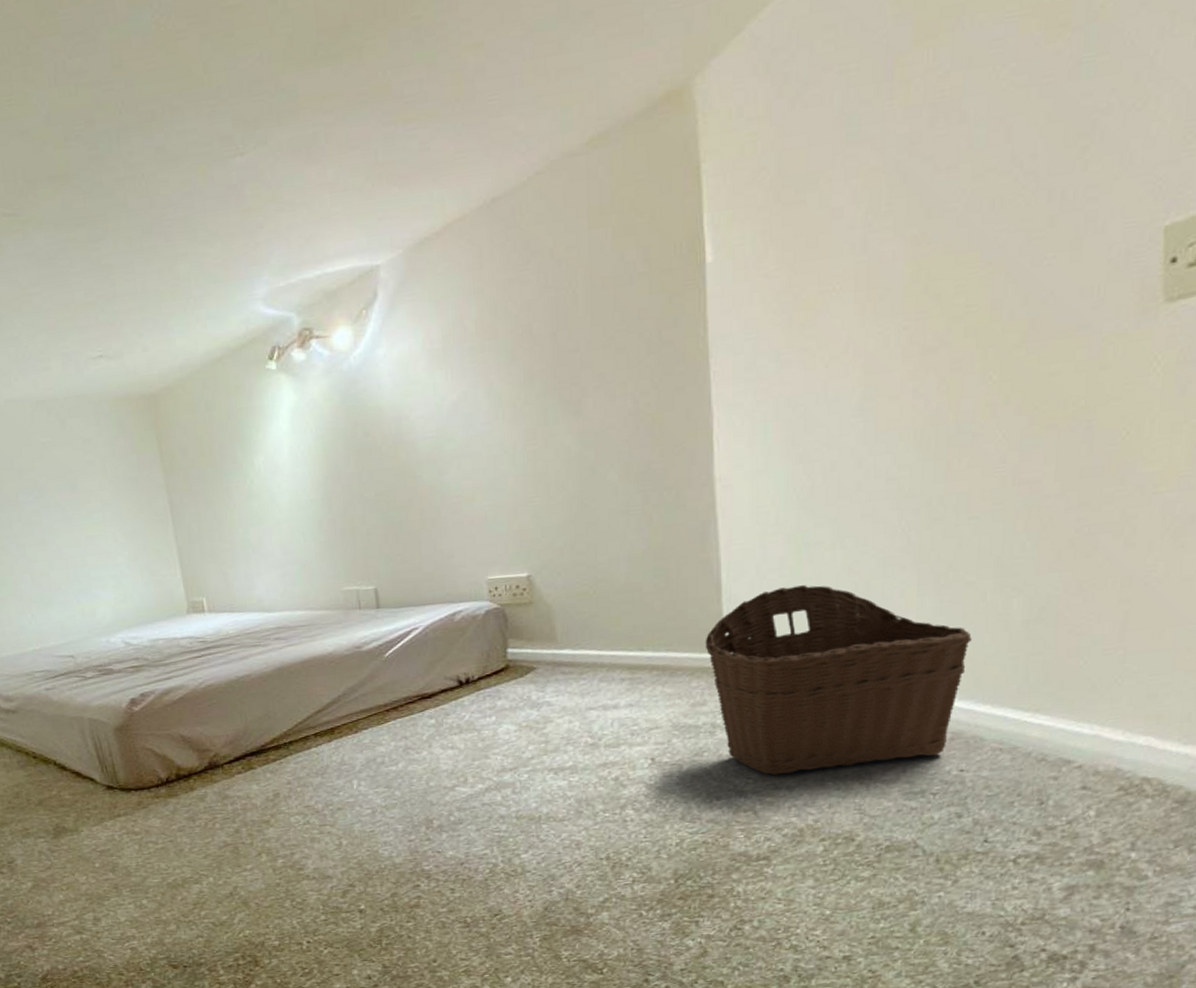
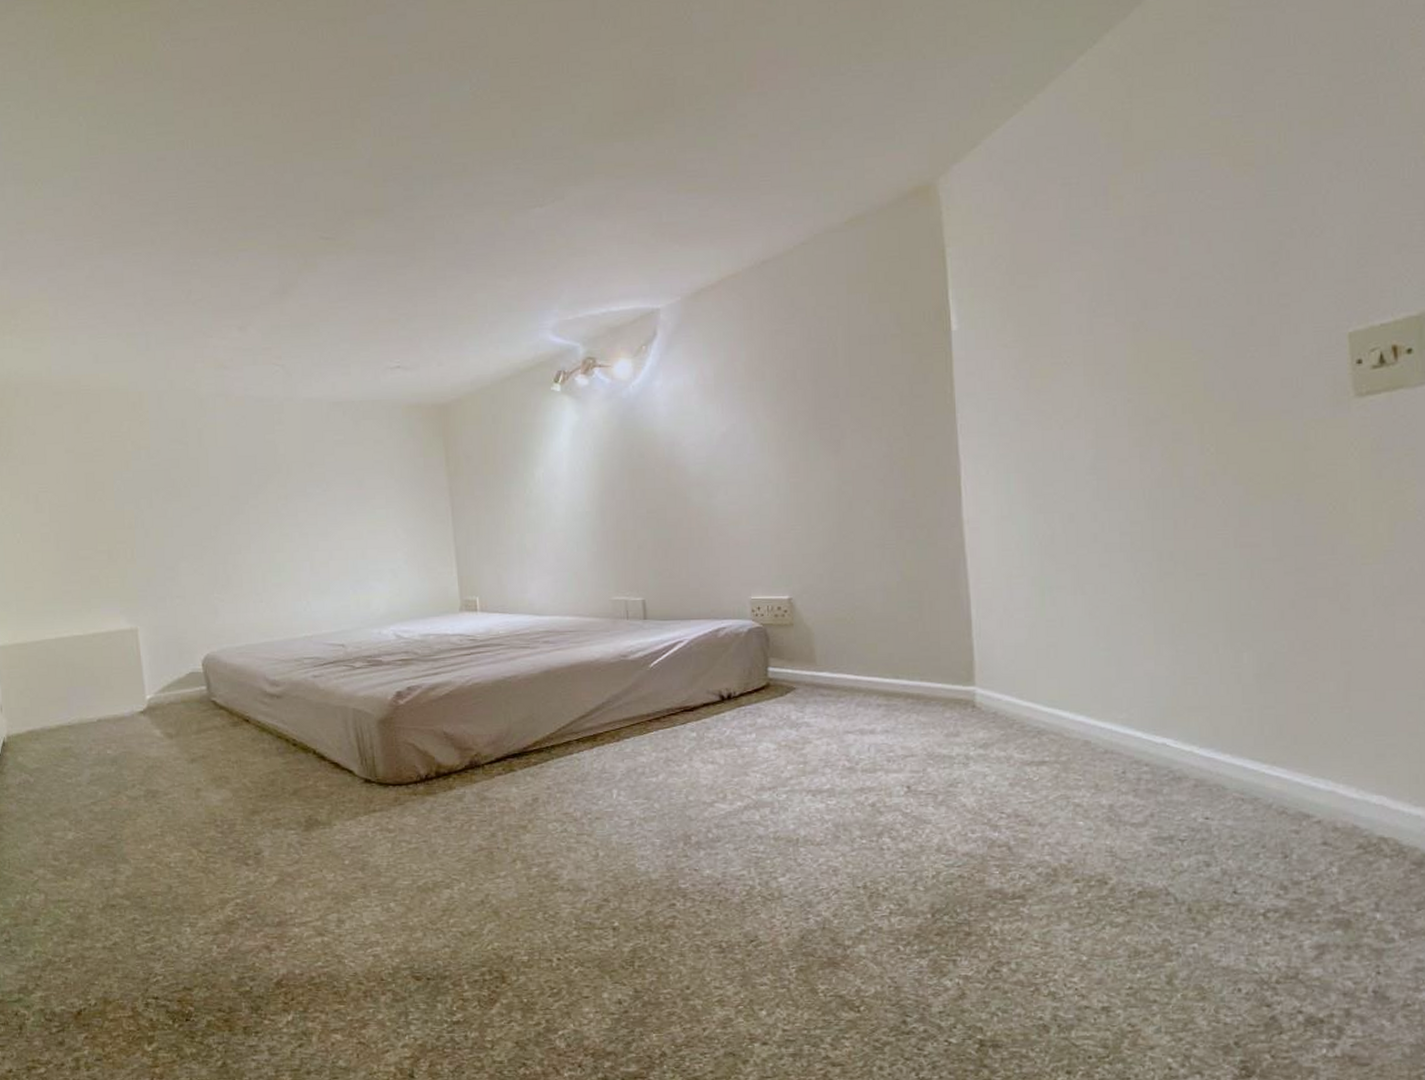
wicker basket: present [705,585,972,776] -> none [957,626,1208,812]

